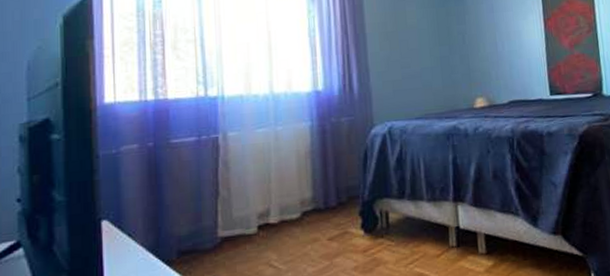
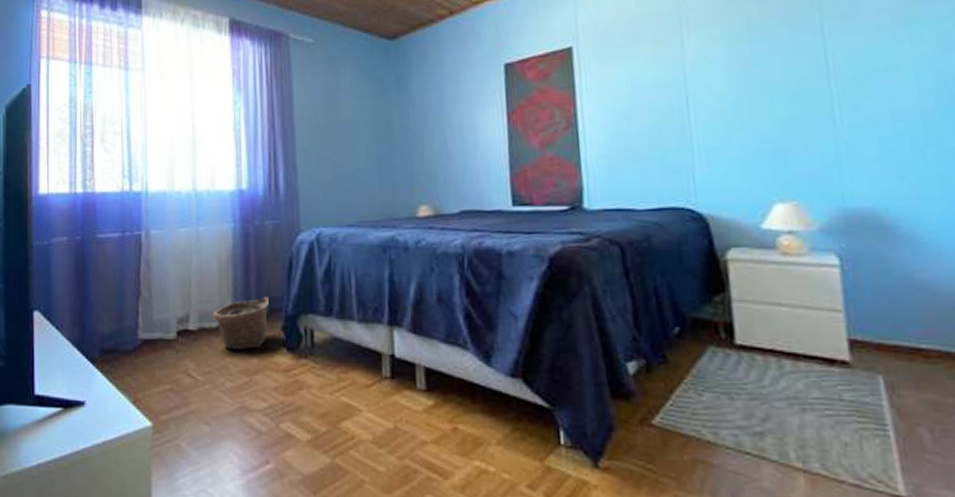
basket: none [292,186,347,237] -> present [212,297,269,349]

